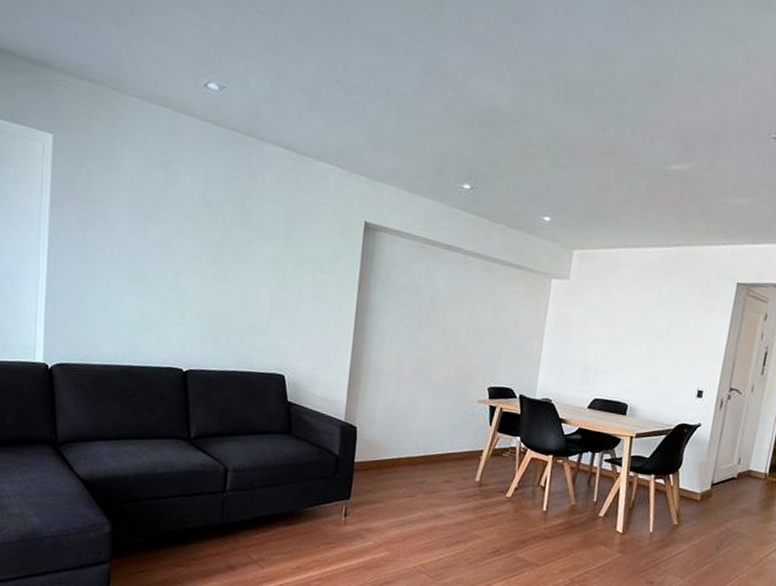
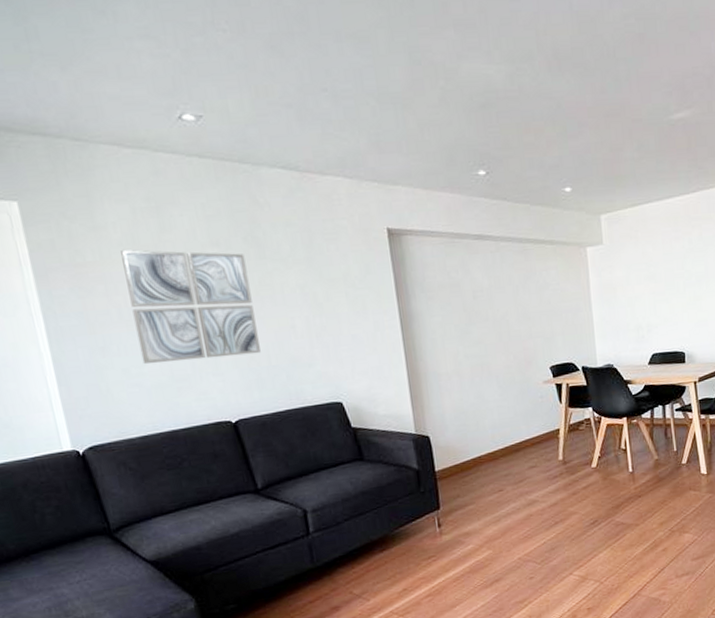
wall art: none [120,194,231,313] -> present [121,250,261,365]

